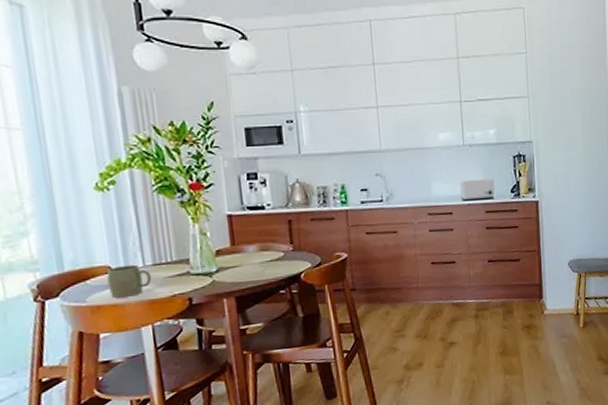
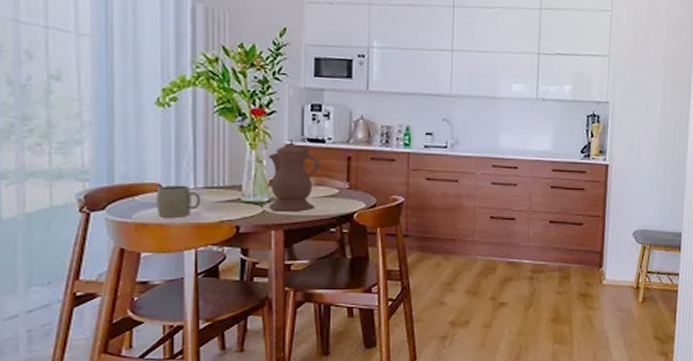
teapot: none [210,209,262,280] -> present [267,139,320,212]
toaster: present [460,178,495,201] -> none [528,134,564,158]

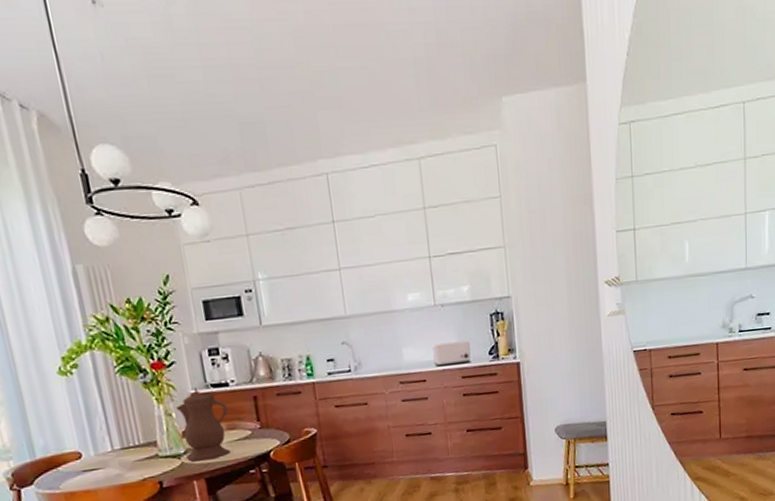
mug: present [155,185,201,218] -> none [77,449,122,484]
toaster: none [528,134,564,158] -> present [432,340,471,367]

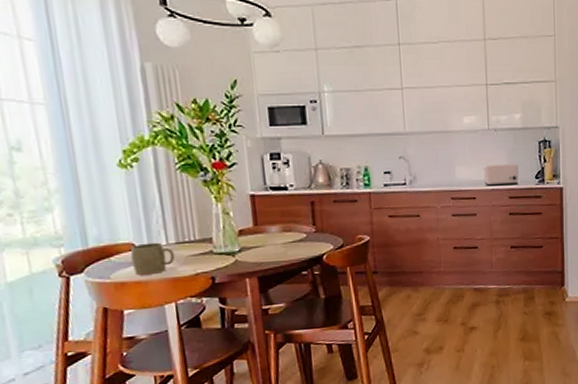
mug: none [77,449,122,484] -> present [130,242,175,275]
teapot: present [175,387,231,462] -> none [233,189,285,260]

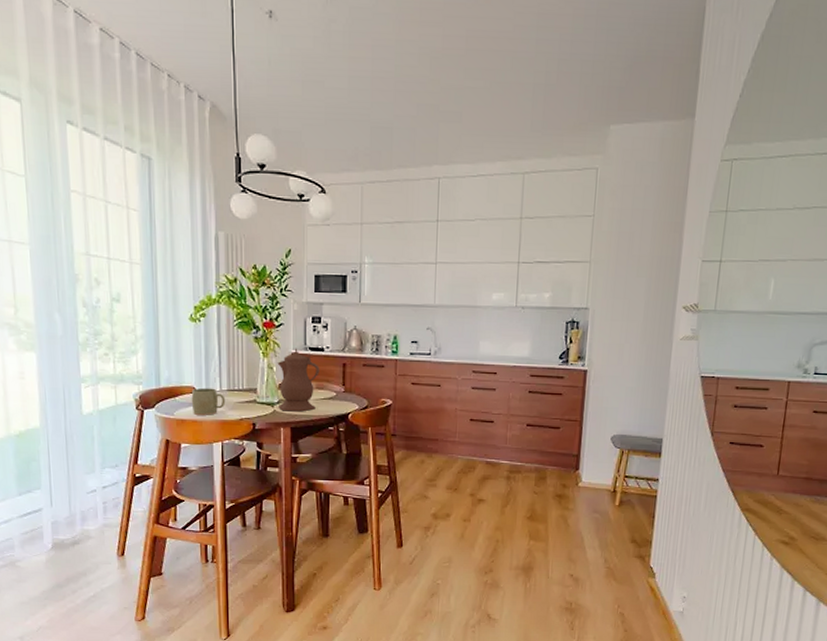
teapot: none [233,189,285,260] -> present [277,348,320,412]
toaster: present [484,163,519,186] -> none [507,341,543,363]

